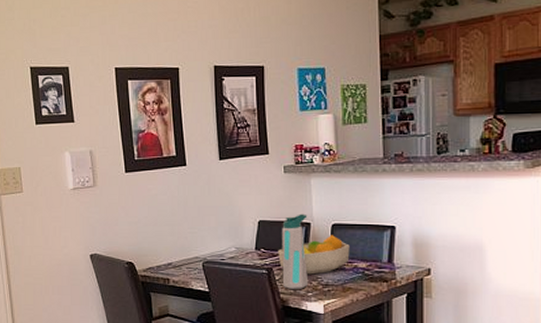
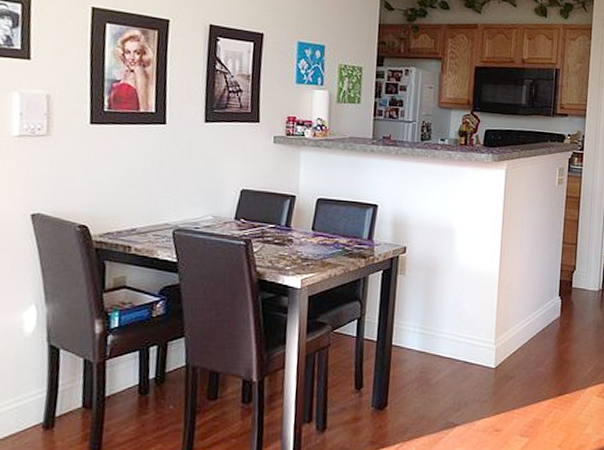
fruit bowl: present [278,235,350,275] -> none [259,209,333,248]
water bottle: present [282,214,309,290] -> none [260,185,294,264]

